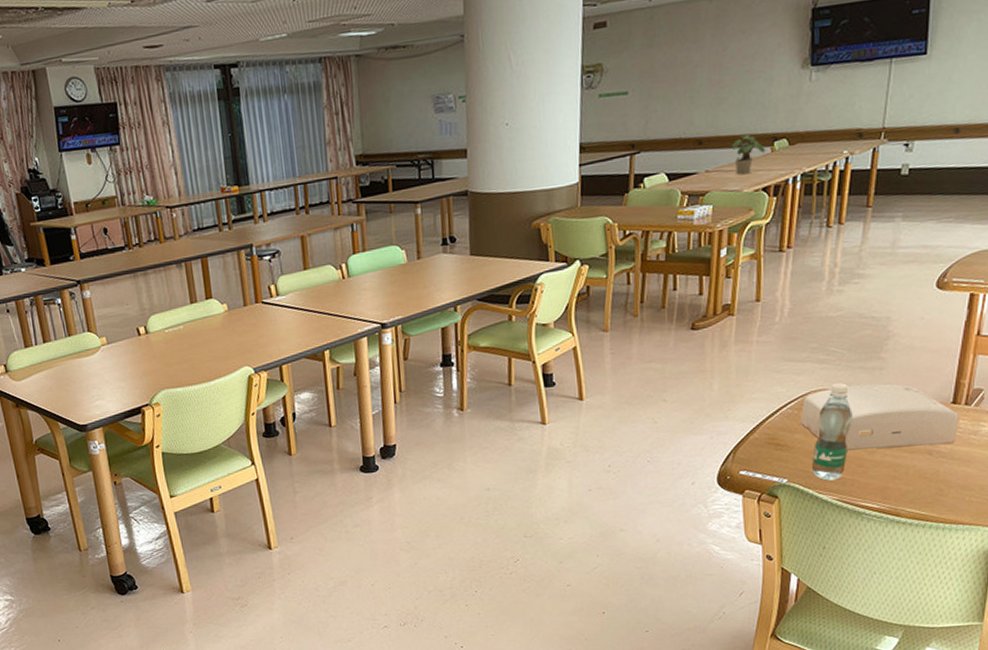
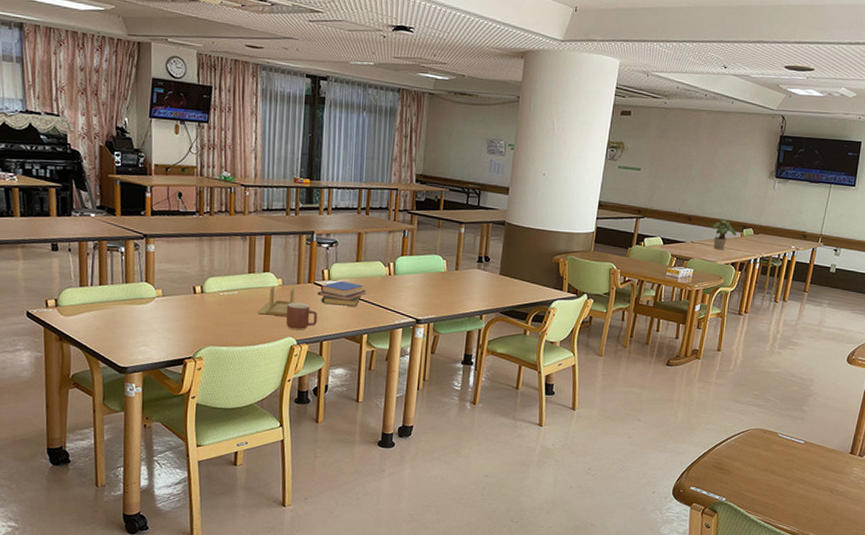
napkin holder: none [207,311,247,347] -> present [258,285,297,316]
mug: none [236,325,273,358] -> present [285,302,318,331]
book: none [267,294,321,324] -> present [317,280,367,306]
tissue dispenser: present [800,383,959,451] -> none [740,429,854,485]
bottle: present [811,382,853,481] -> none [744,425,779,503]

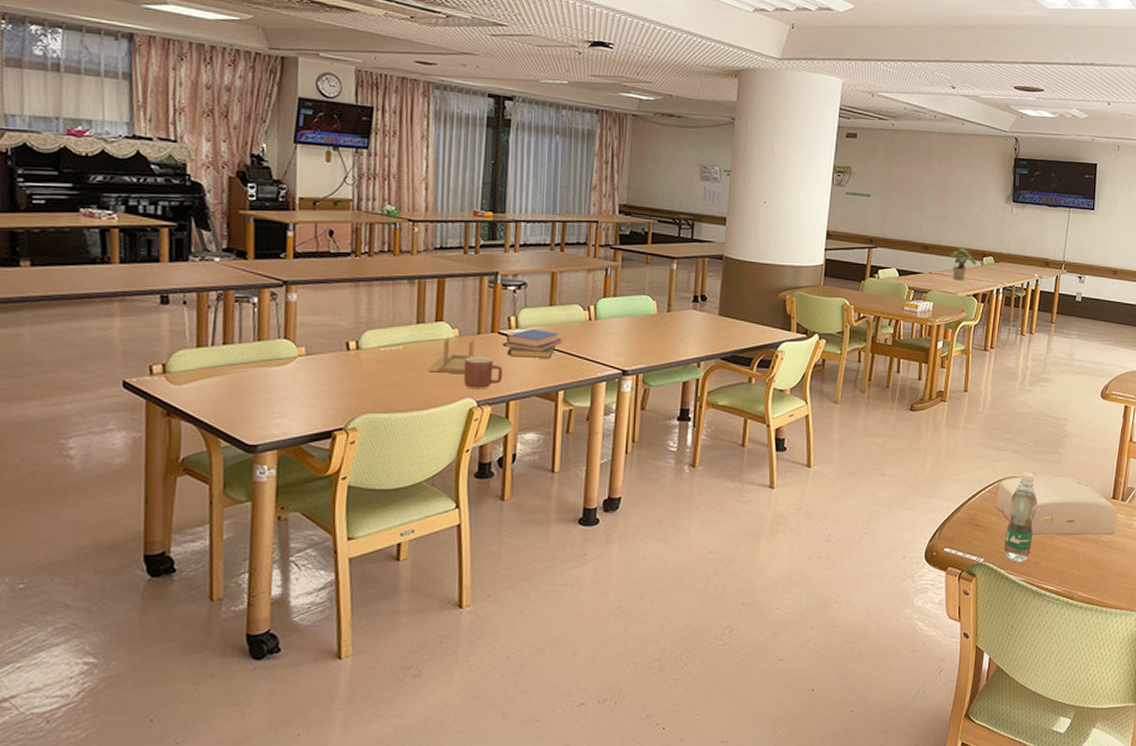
tissue dispenser: none [740,429,854,485] -> present [996,475,1117,535]
bottle: none [744,425,779,503] -> present [1003,471,1037,562]

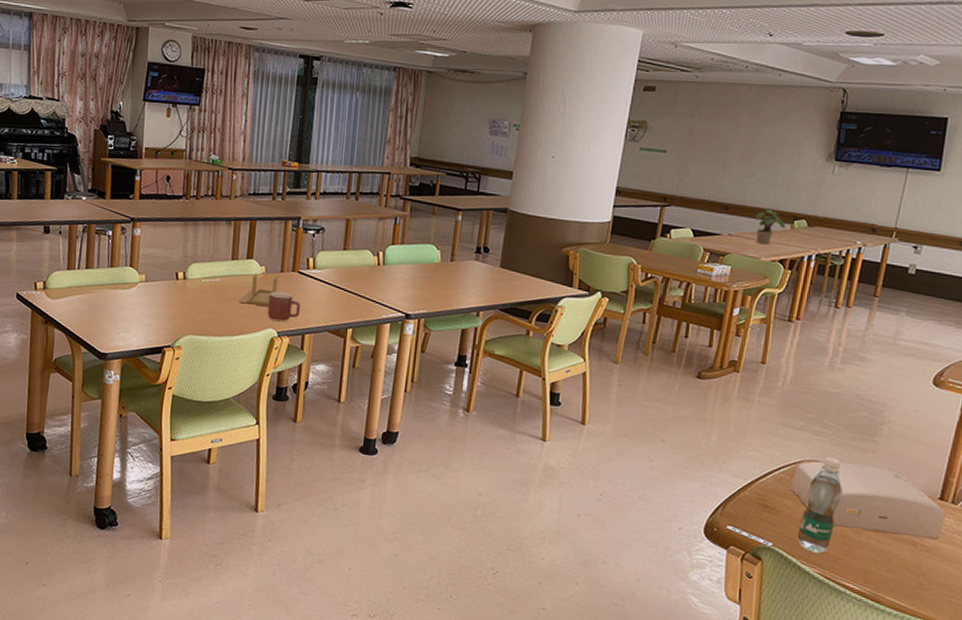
book: present [502,328,562,358] -> none [301,270,353,298]

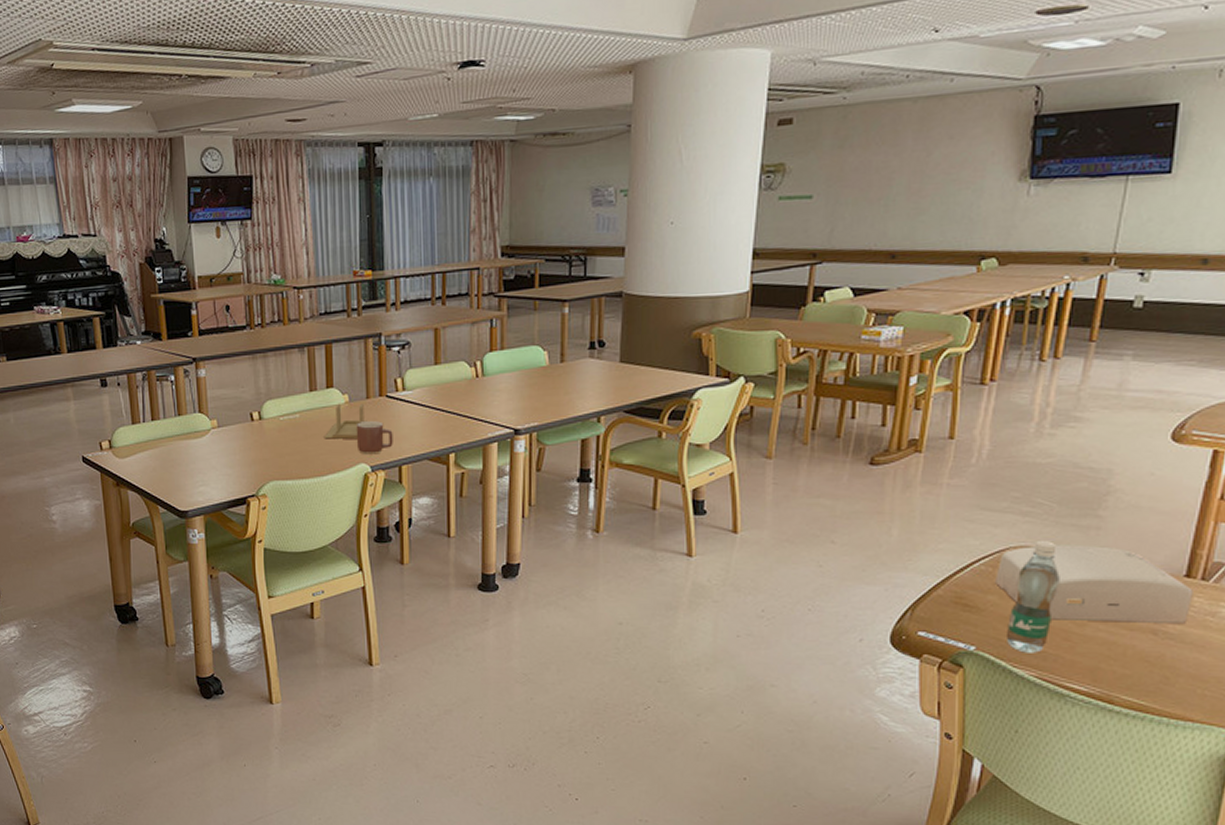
potted plant: present [755,208,785,245] -> none [930,250,970,295]

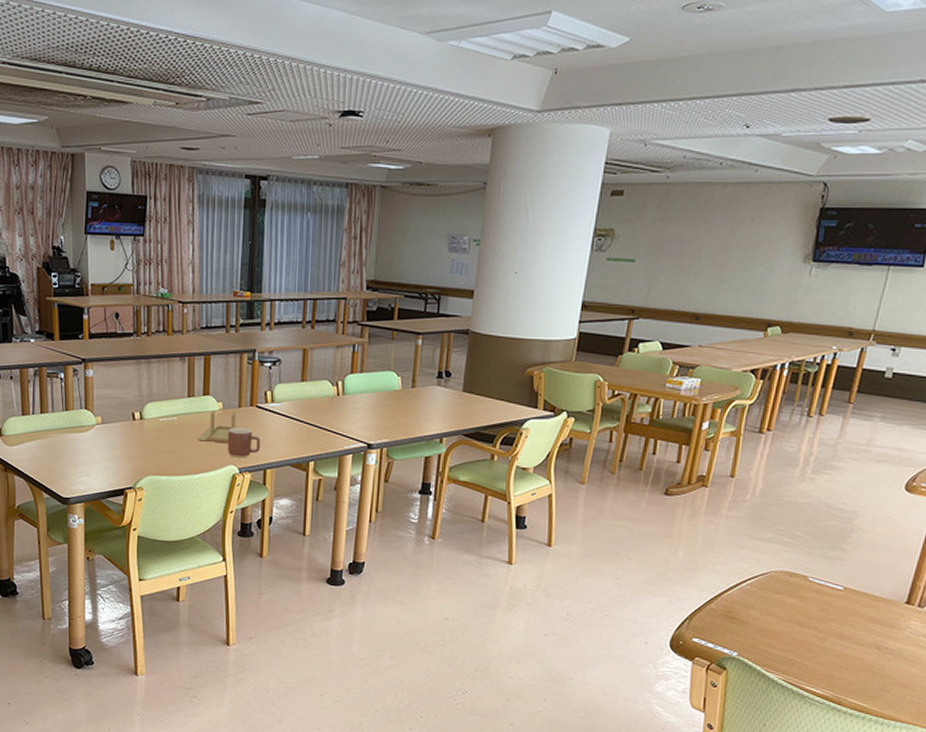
tissue dispenser: present [995,544,1193,623] -> none [757,571,911,641]
bottle: present [1005,539,1060,653] -> none [762,566,809,661]

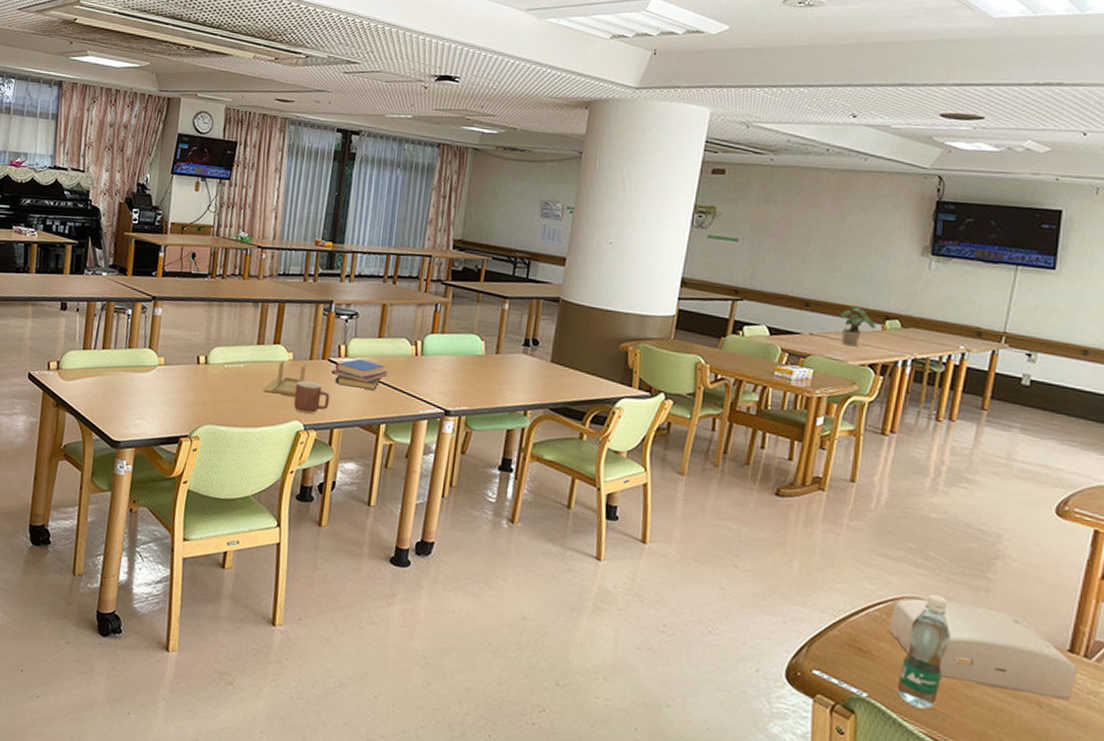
book: none [260,402,313,431] -> present [331,358,388,390]
potted plant: none [727,316,758,355] -> present [840,306,875,347]
tissue dispenser: none [757,571,911,641] -> present [889,598,1076,699]
bottle: none [762,566,809,661] -> present [897,593,951,709]

